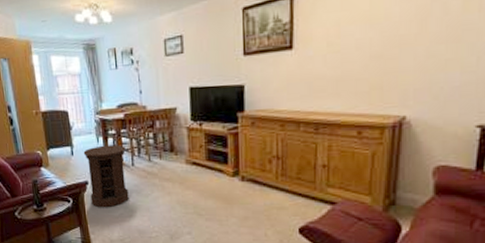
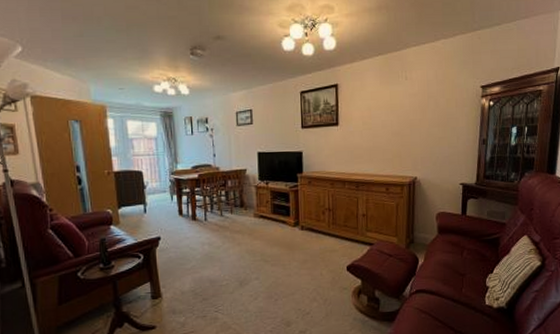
side table: present [83,145,129,208] -> none [156,202,201,262]

